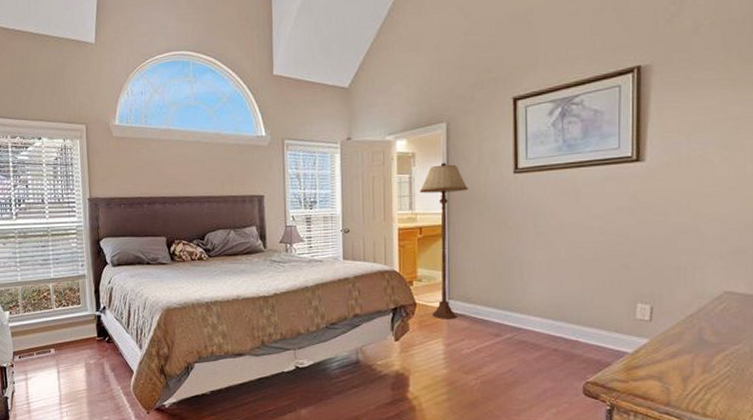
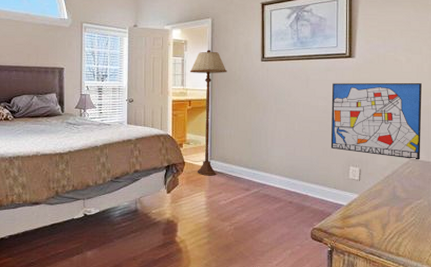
wall art: none [610,190,743,293] -> present [331,83,422,160]

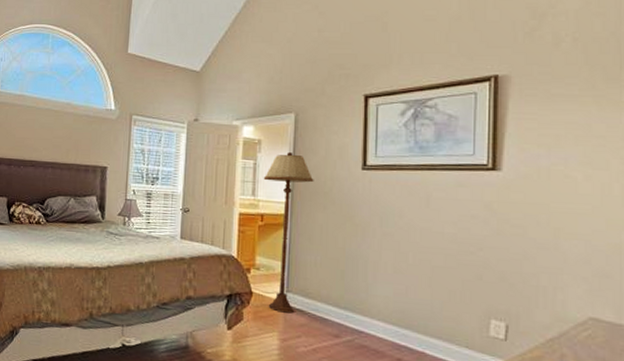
wall art: present [331,83,422,160] -> none [461,203,609,321]

